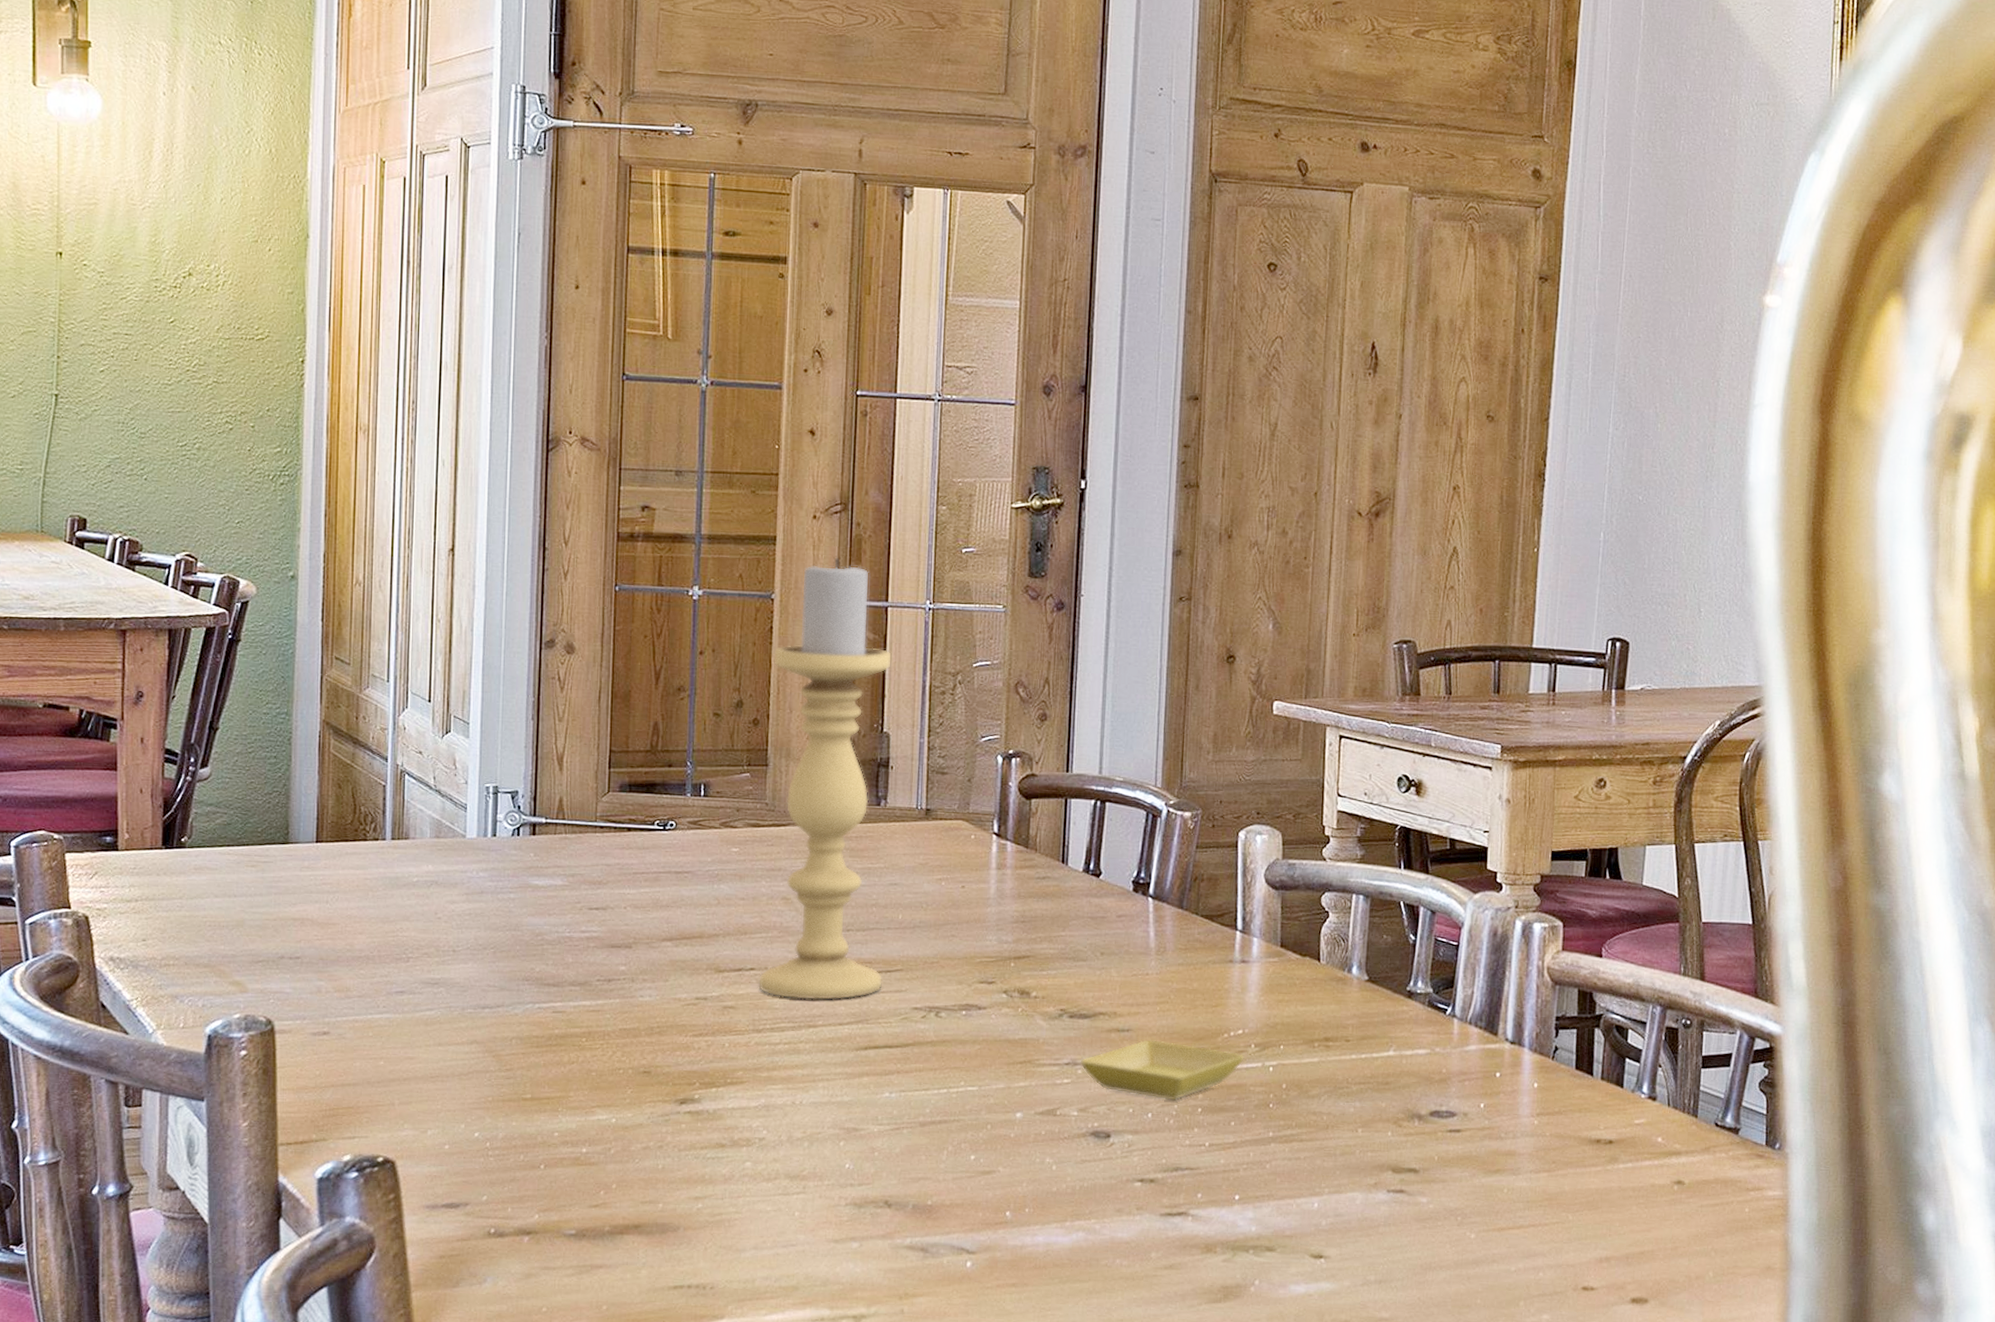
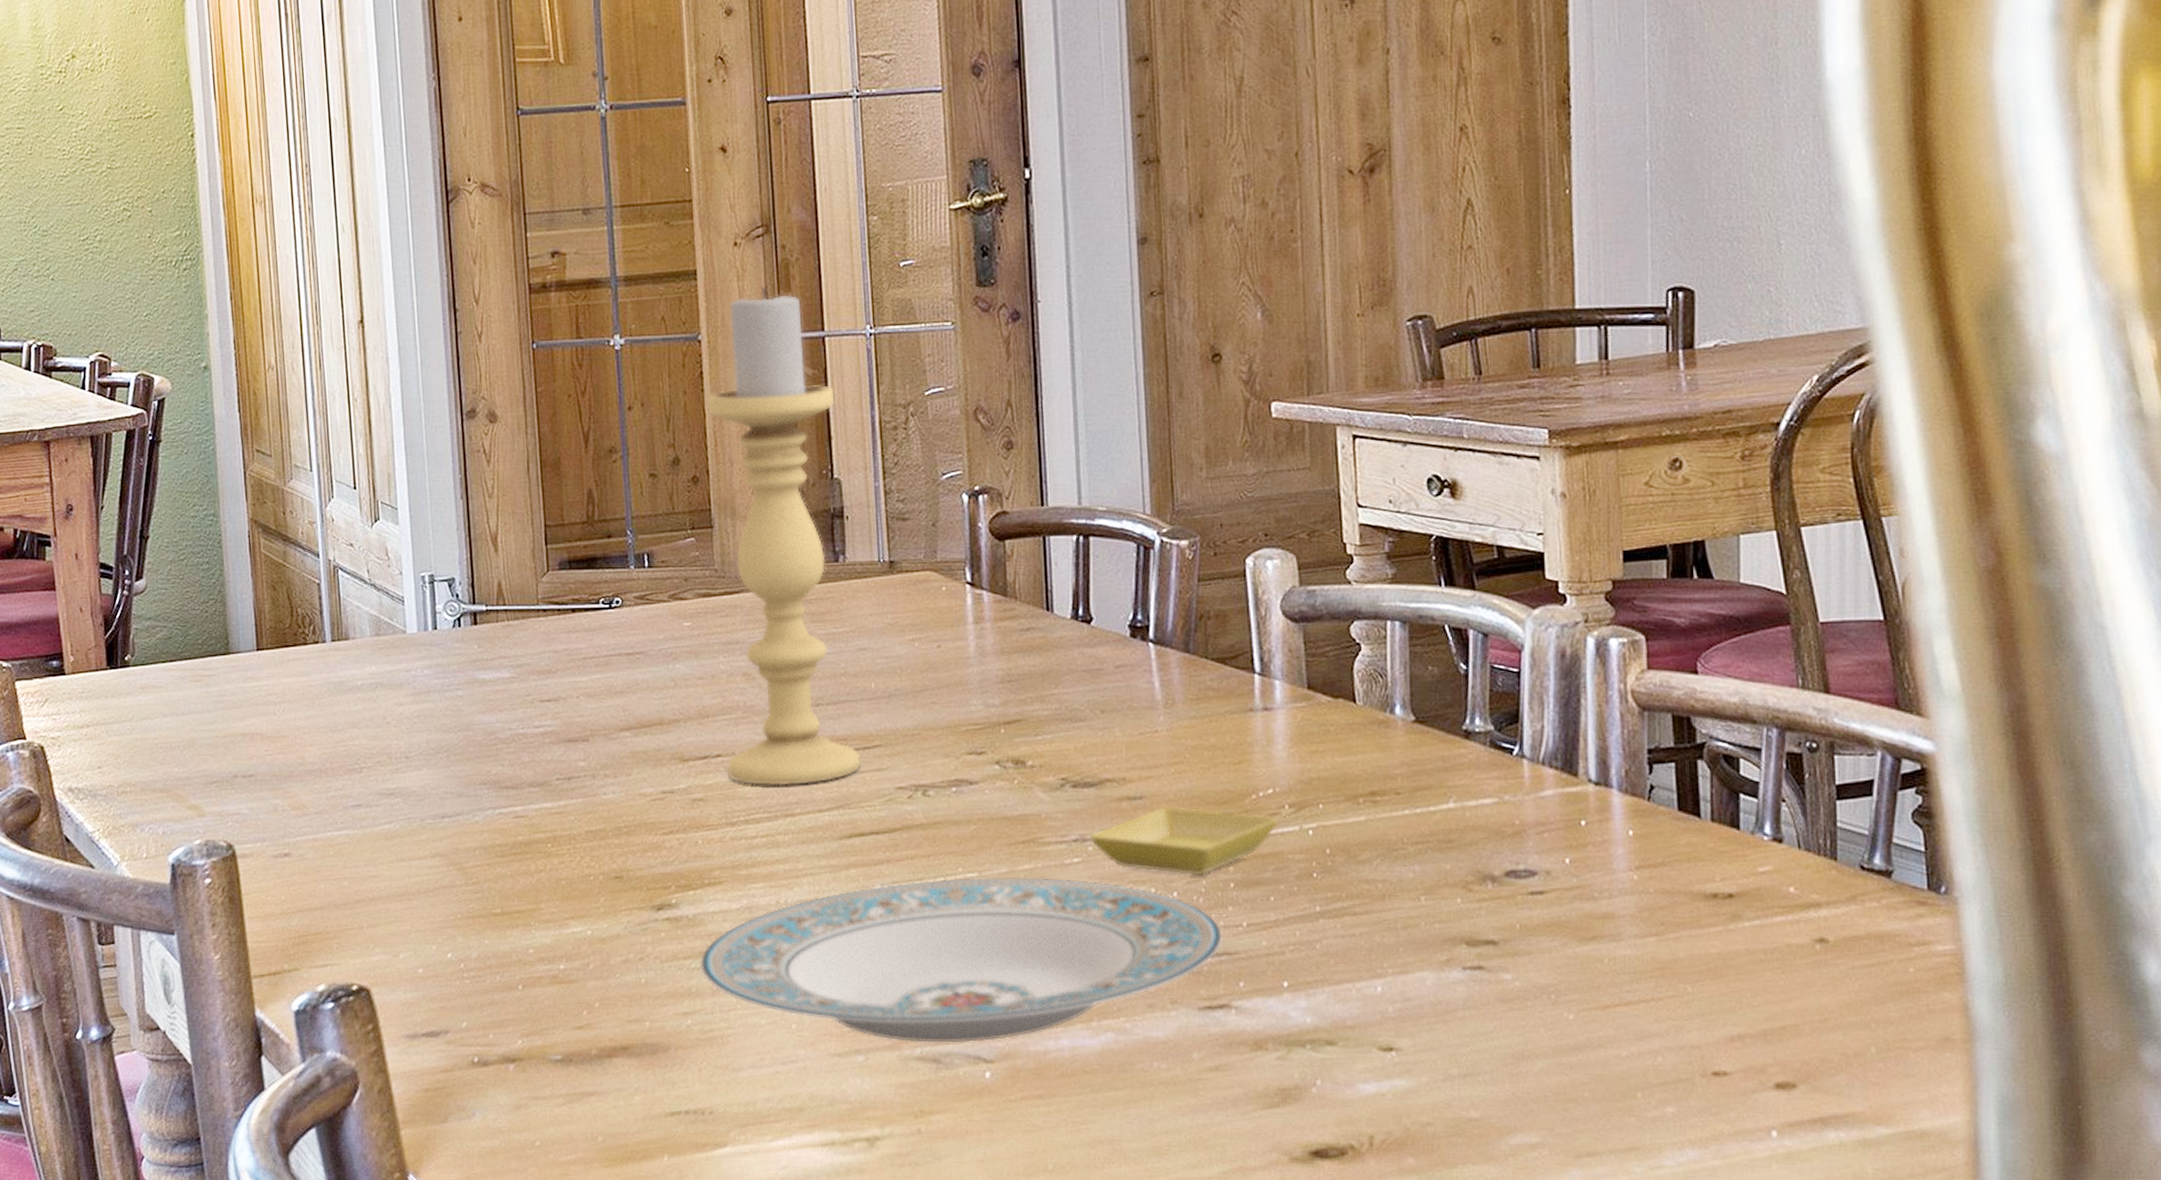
plate: none [714,1091,1188,1236] -> present [699,878,1223,1043]

